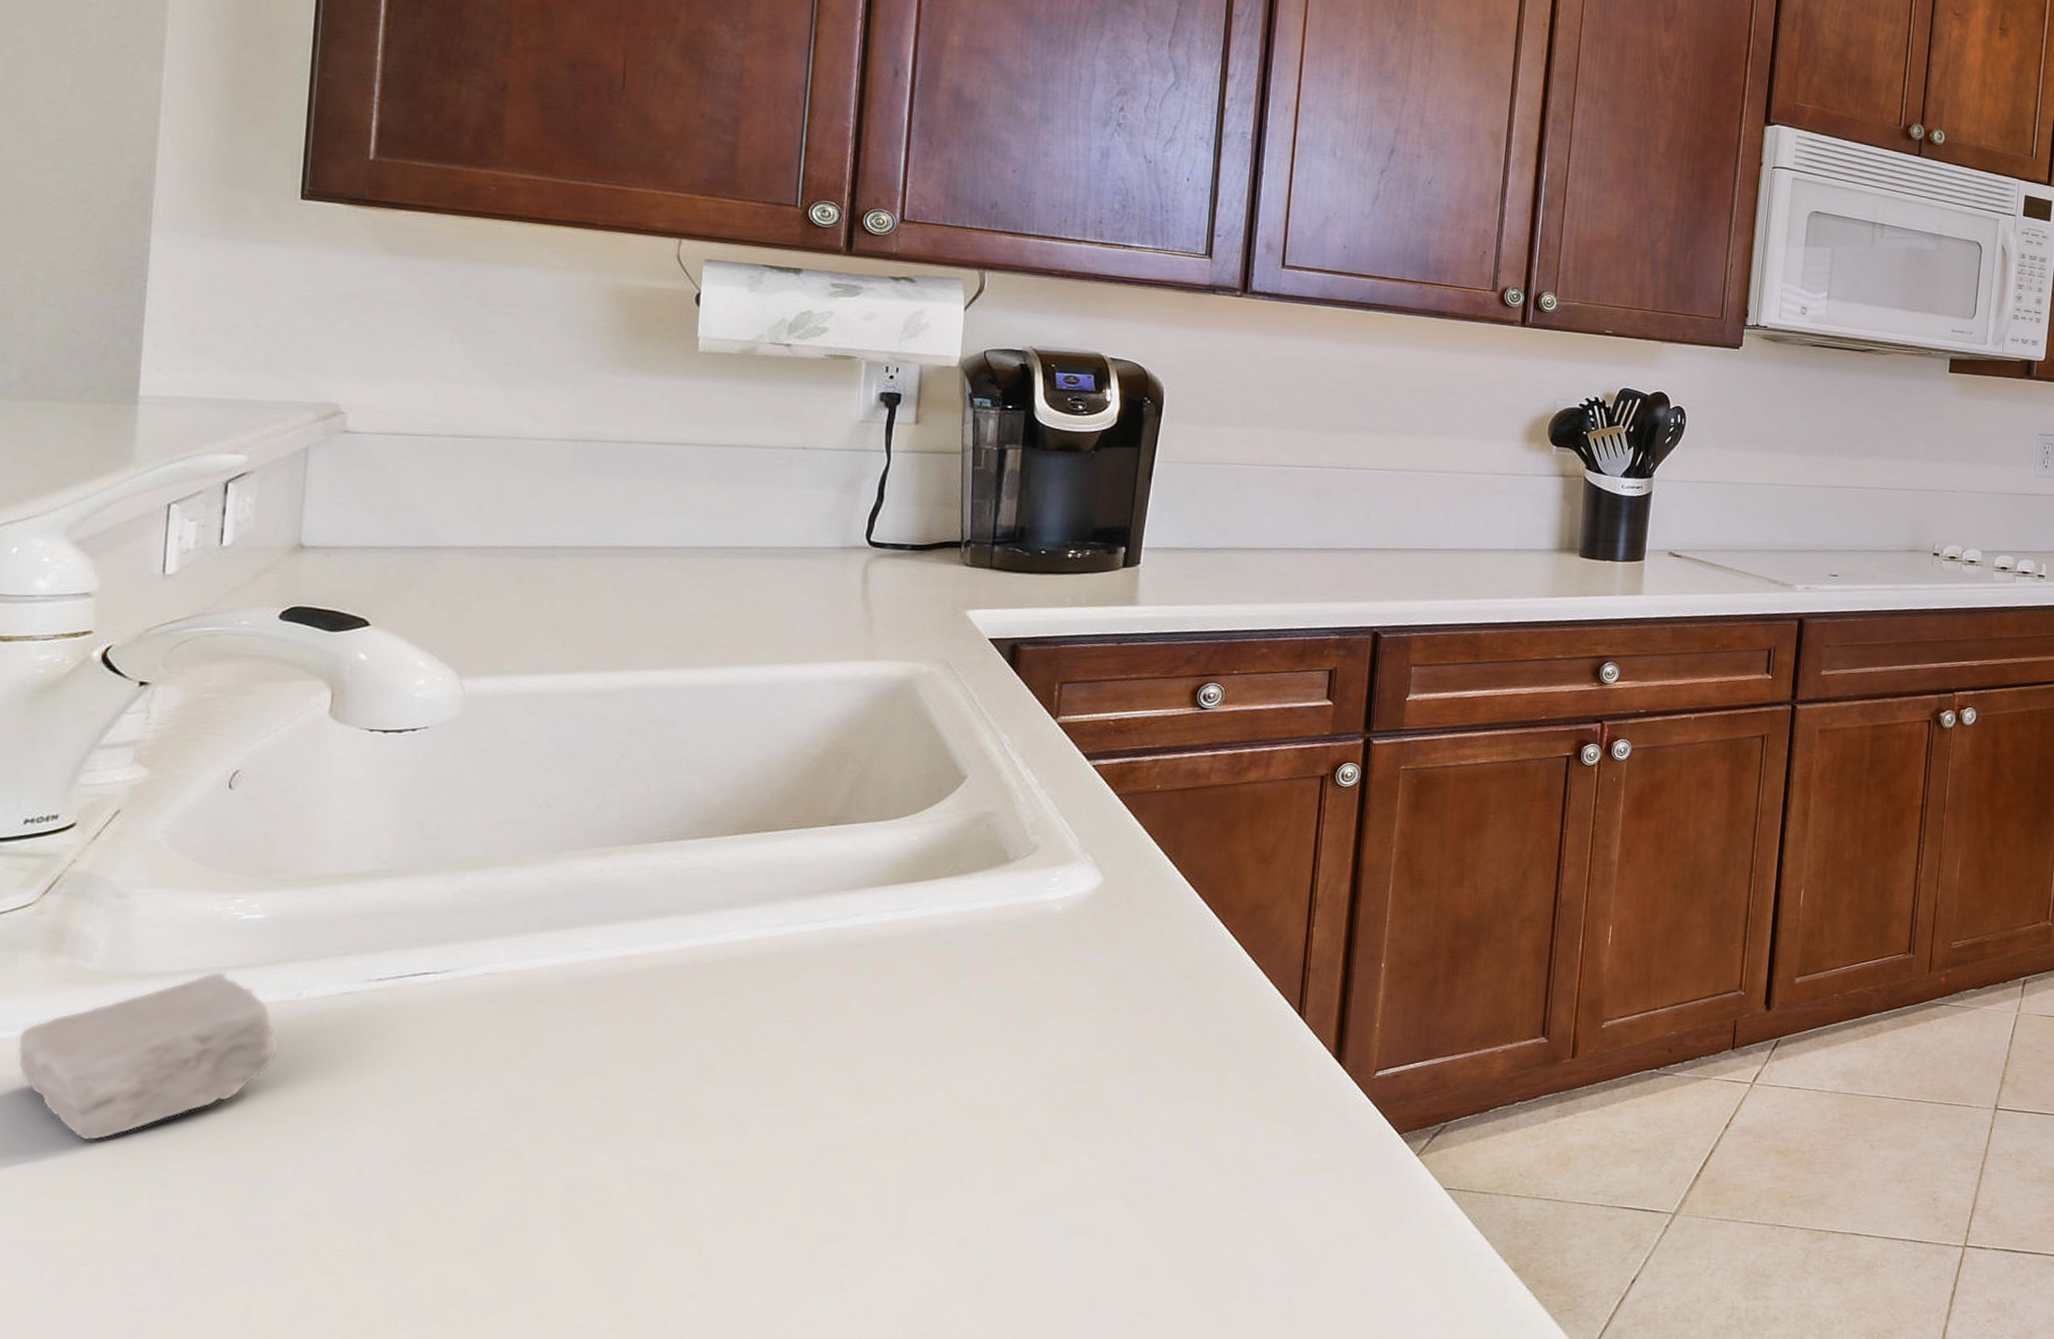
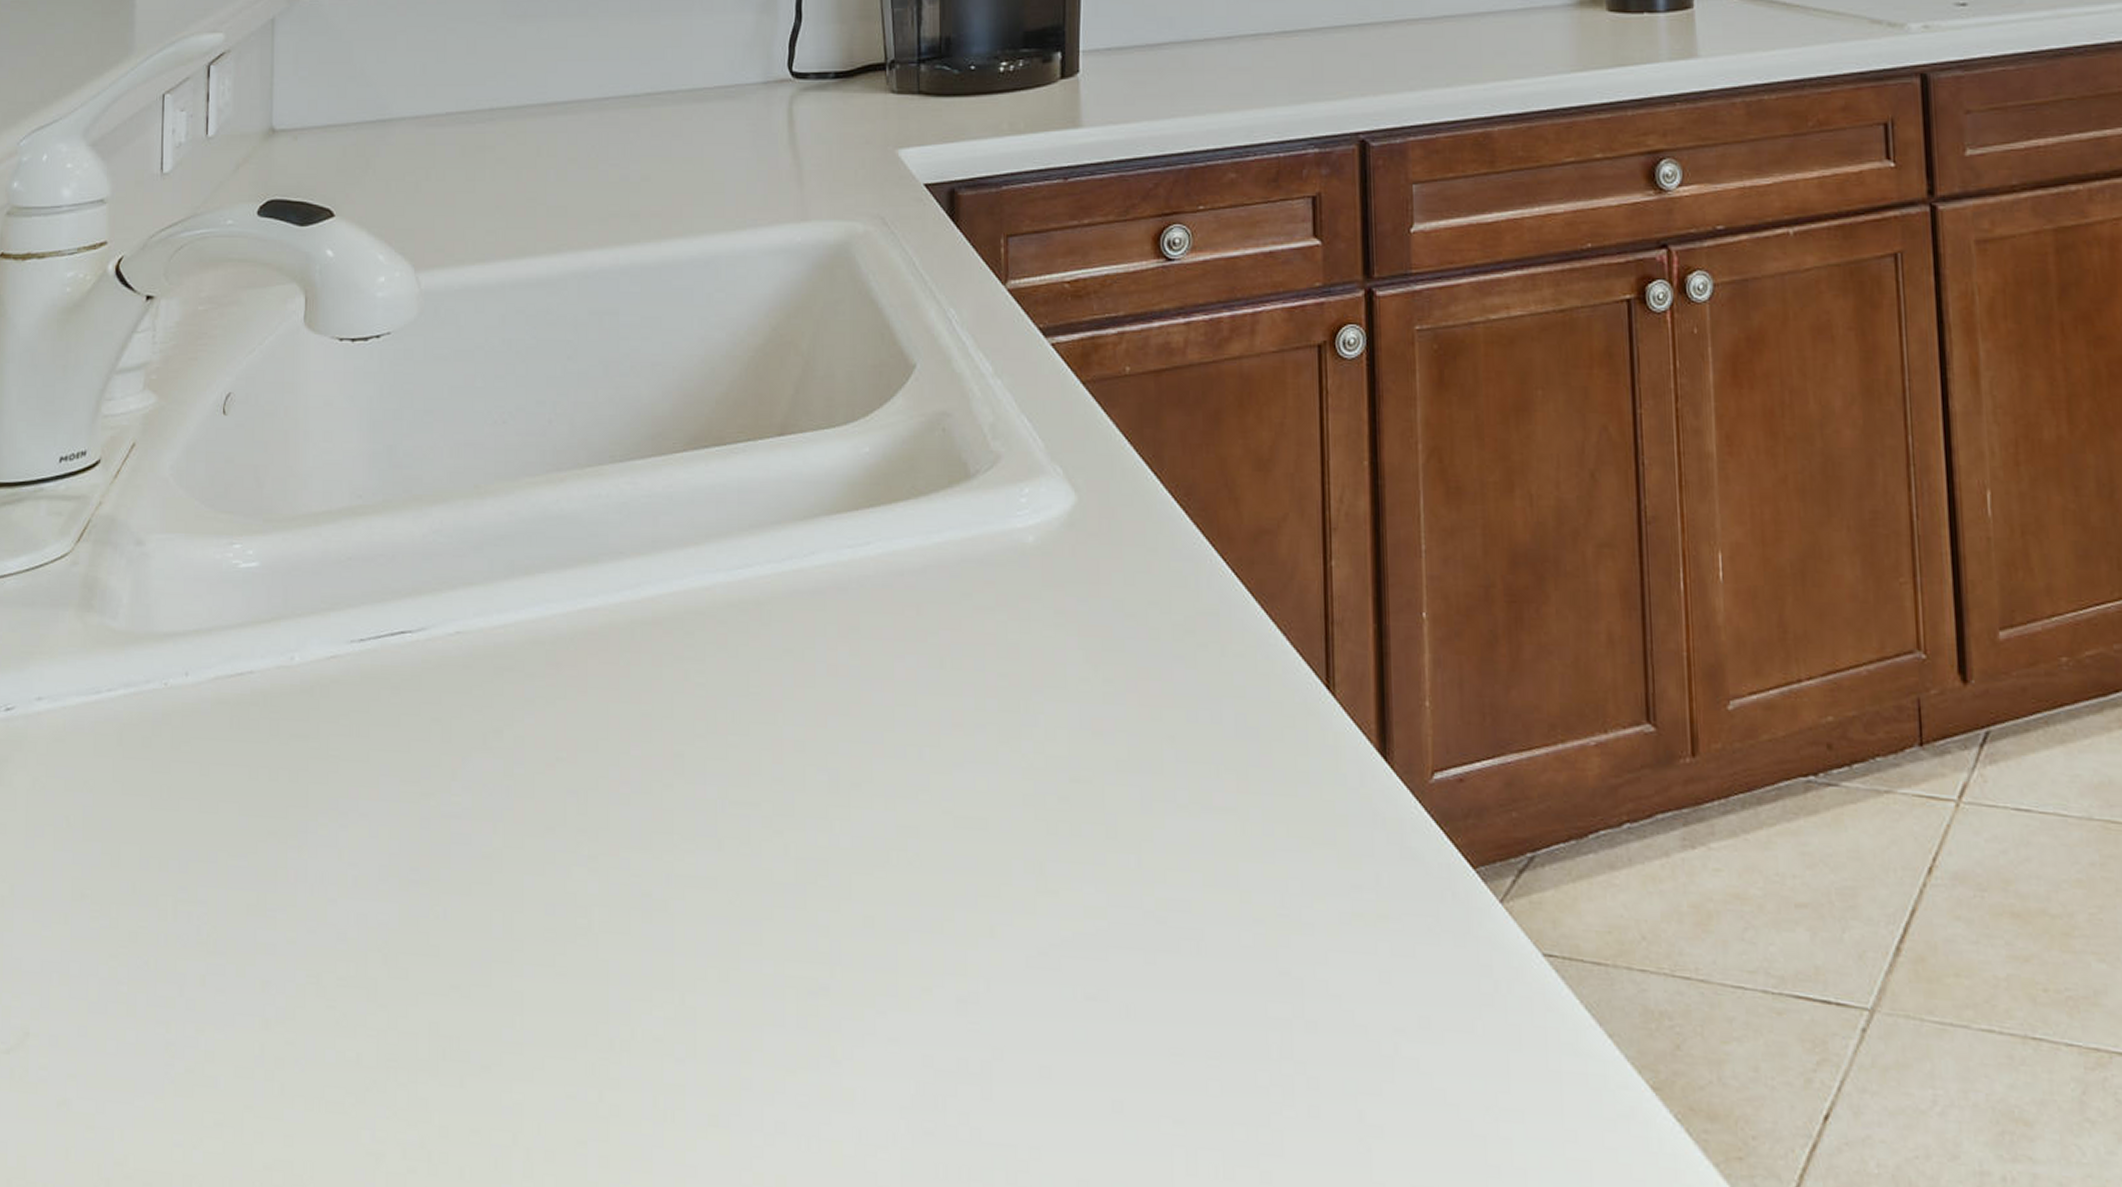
soap bar: present [17,971,279,1141] -> none [60,630,277,834]

